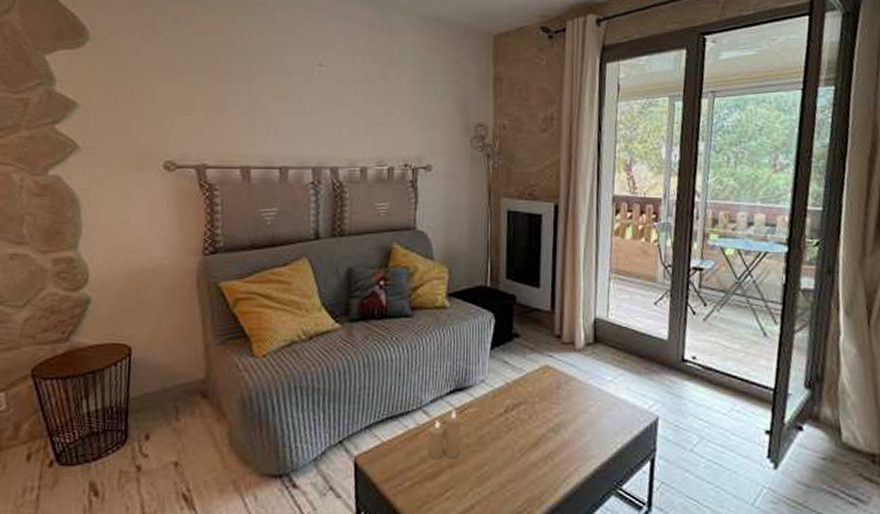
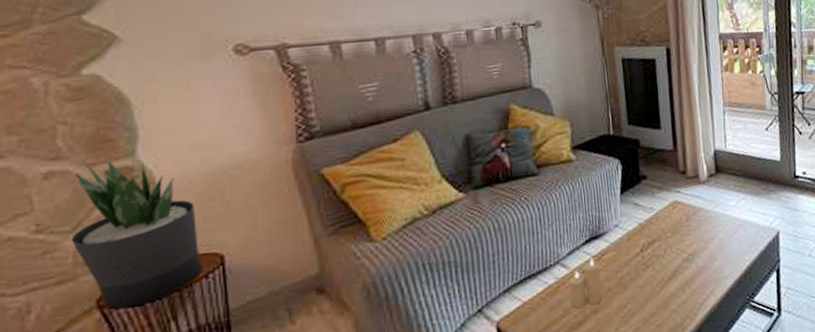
planter: none [21,246,115,381] -> present [71,158,203,309]

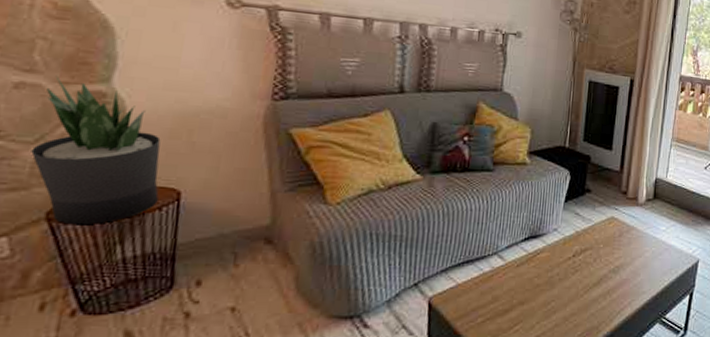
candle: present [568,258,603,308] -> none [501,255,534,297]

